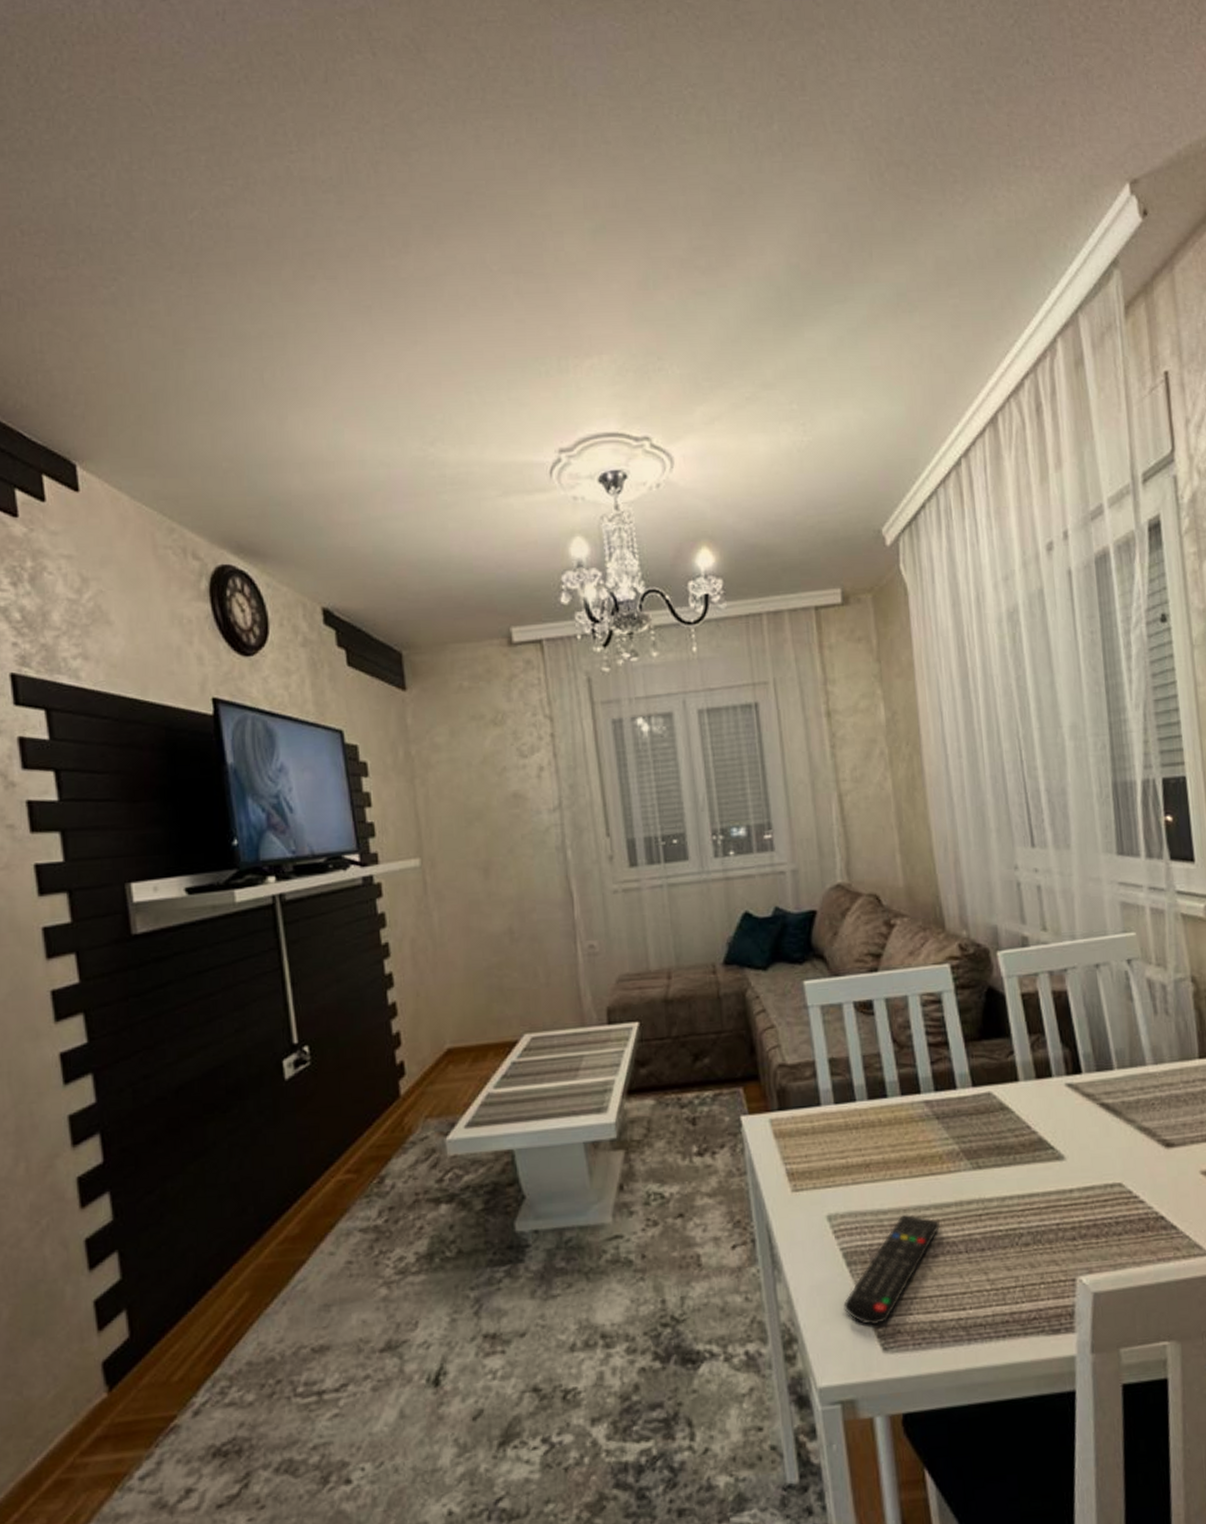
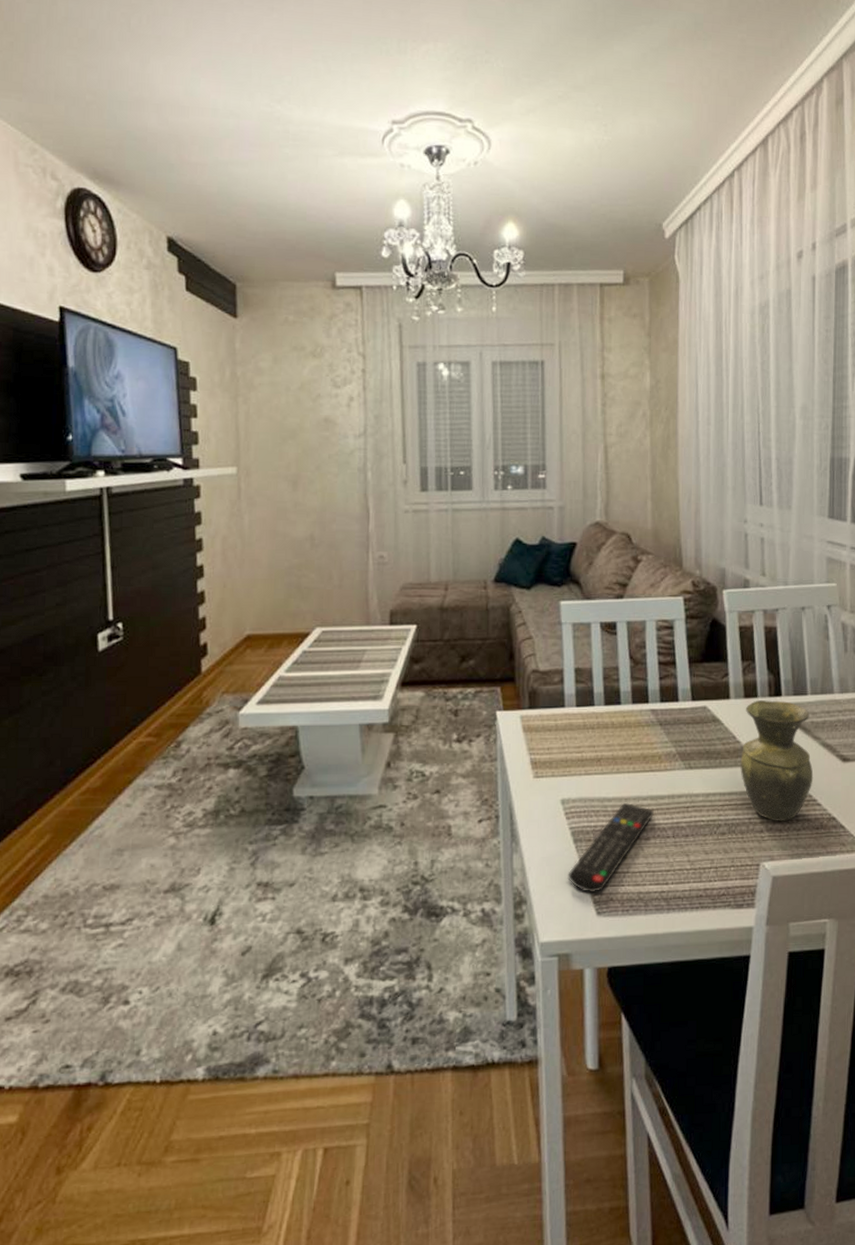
vase: none [1039,1079,1132,1226] -> present [740,699,814,822]

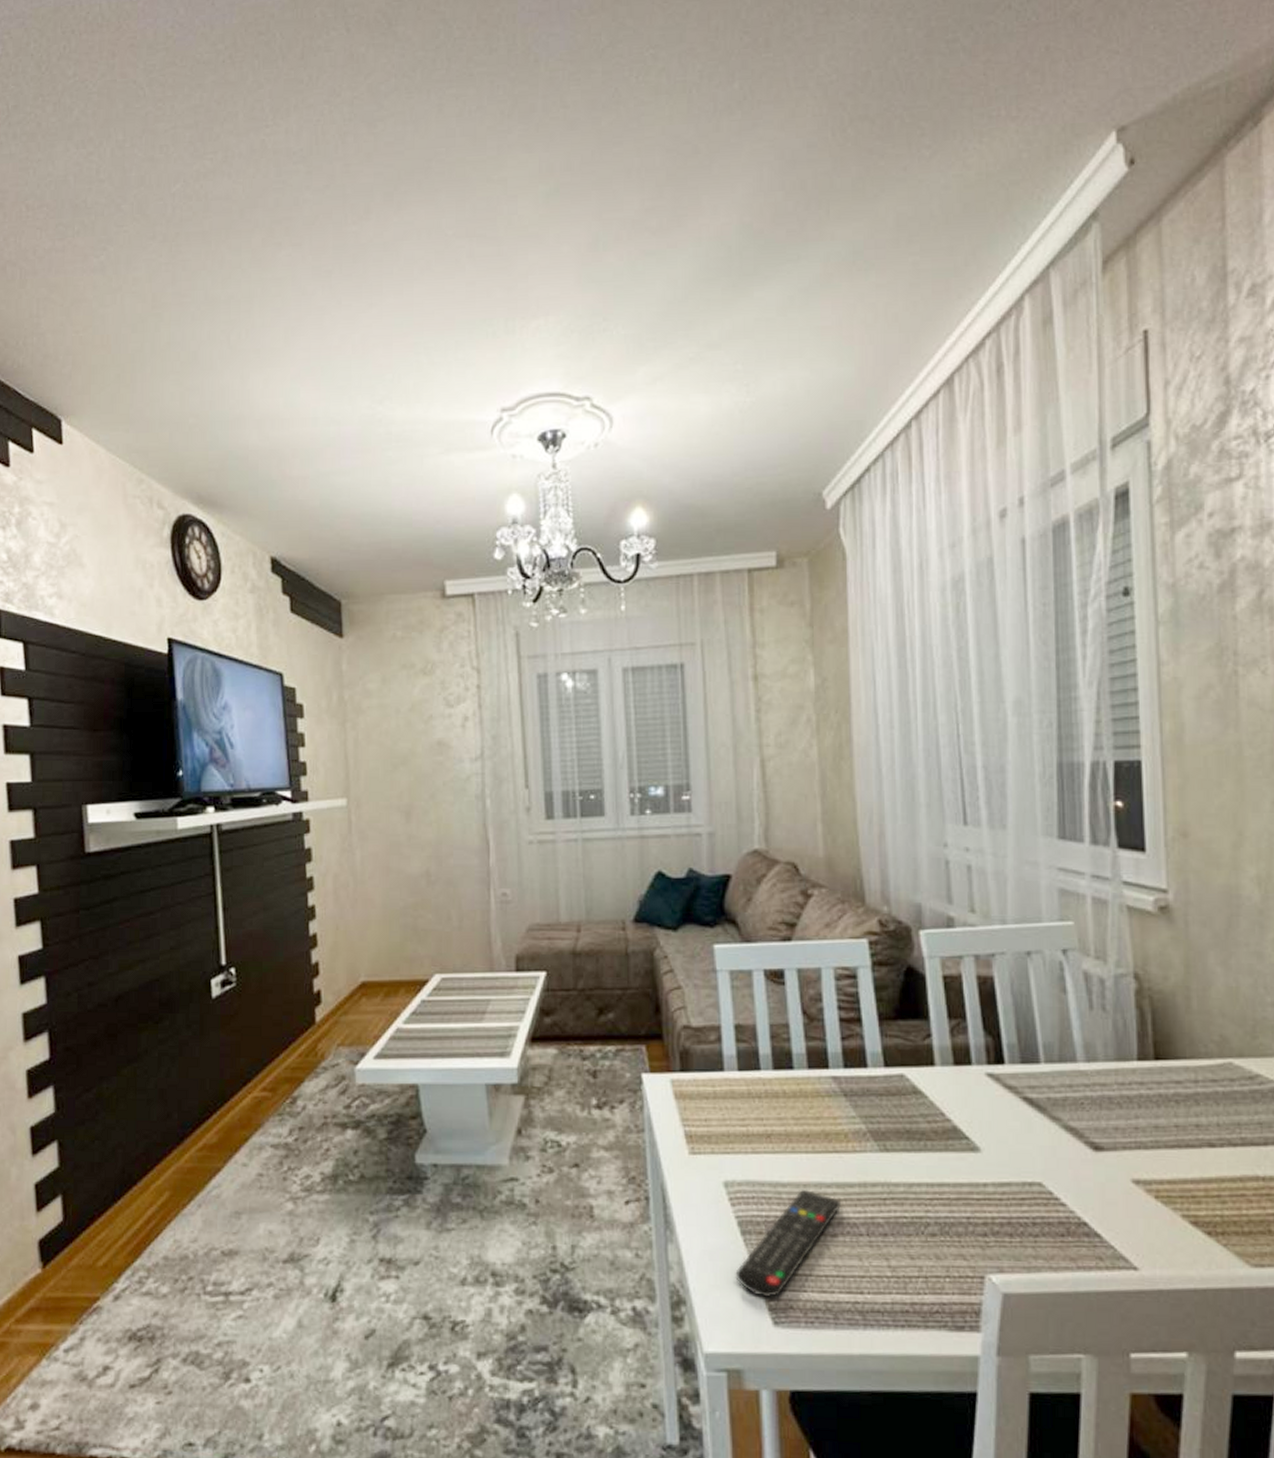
vase: present [740,699,814,822] -> none [952,1067,1054,1225]

